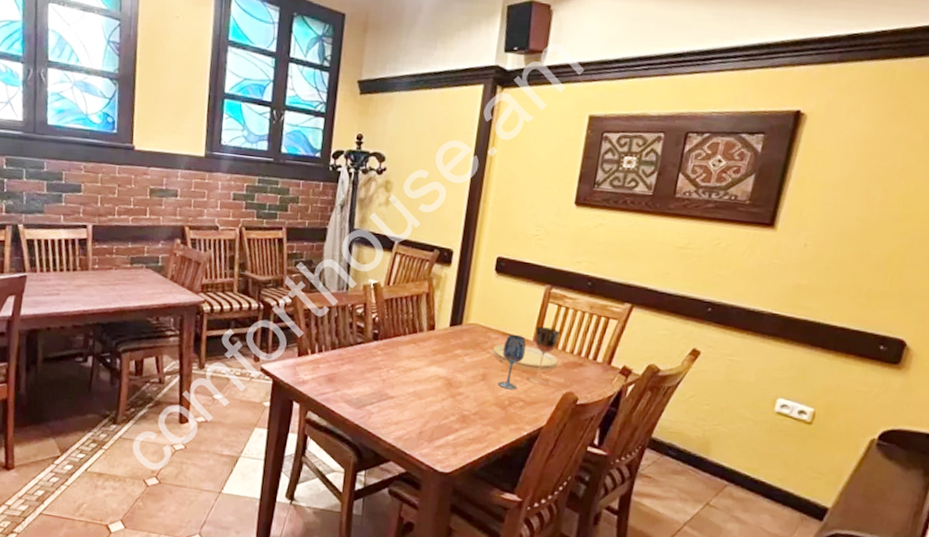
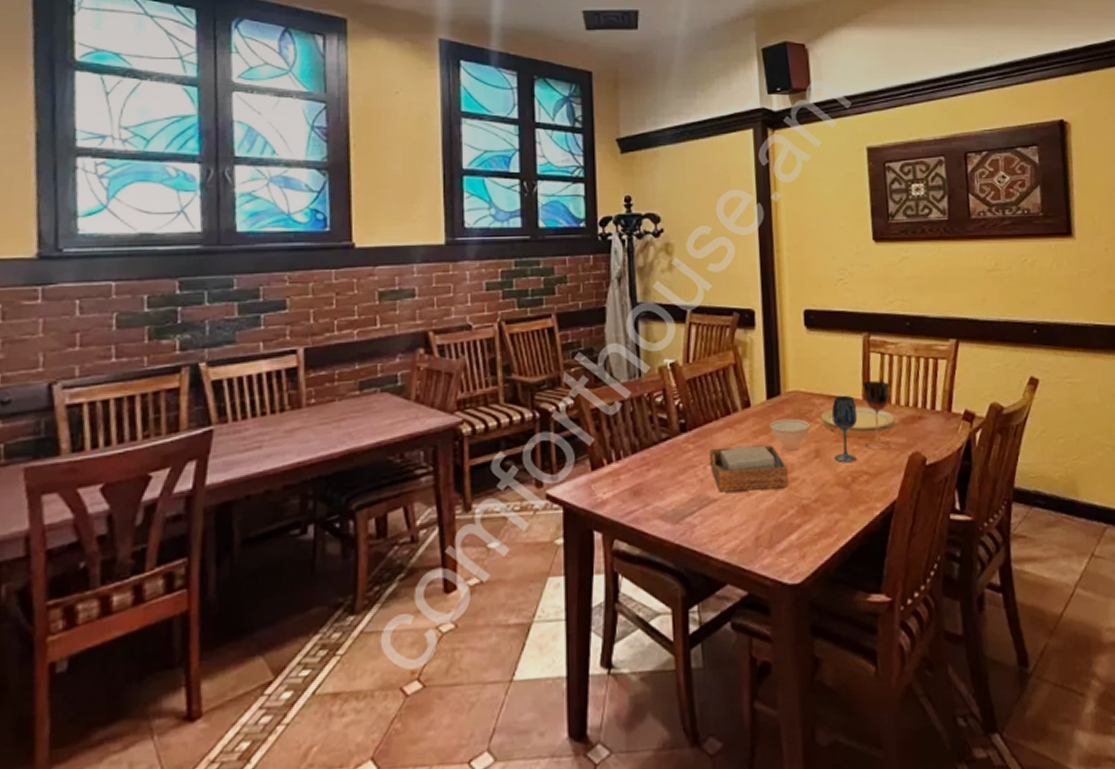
napkin holder: none [392,357,457,399] -> present [708,444,789,493]
bowl: none [447,344,483,372] -> present [769,418,811,451]

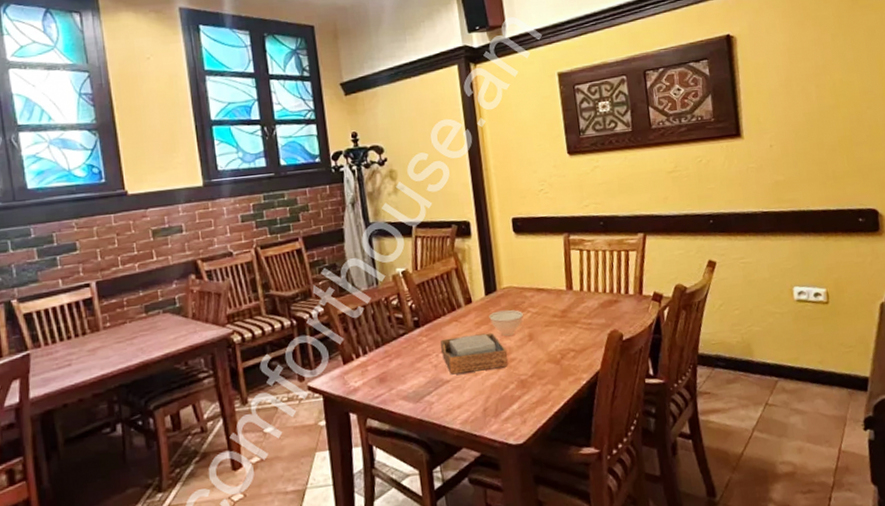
plate: present [820,406,896,438] -> none [531,295,596,322]
wineglass: present [831,395,858,463] -> none [540,287,564,344]
wineglass: present [862,381,891,450] -> none [565,273,592,331]

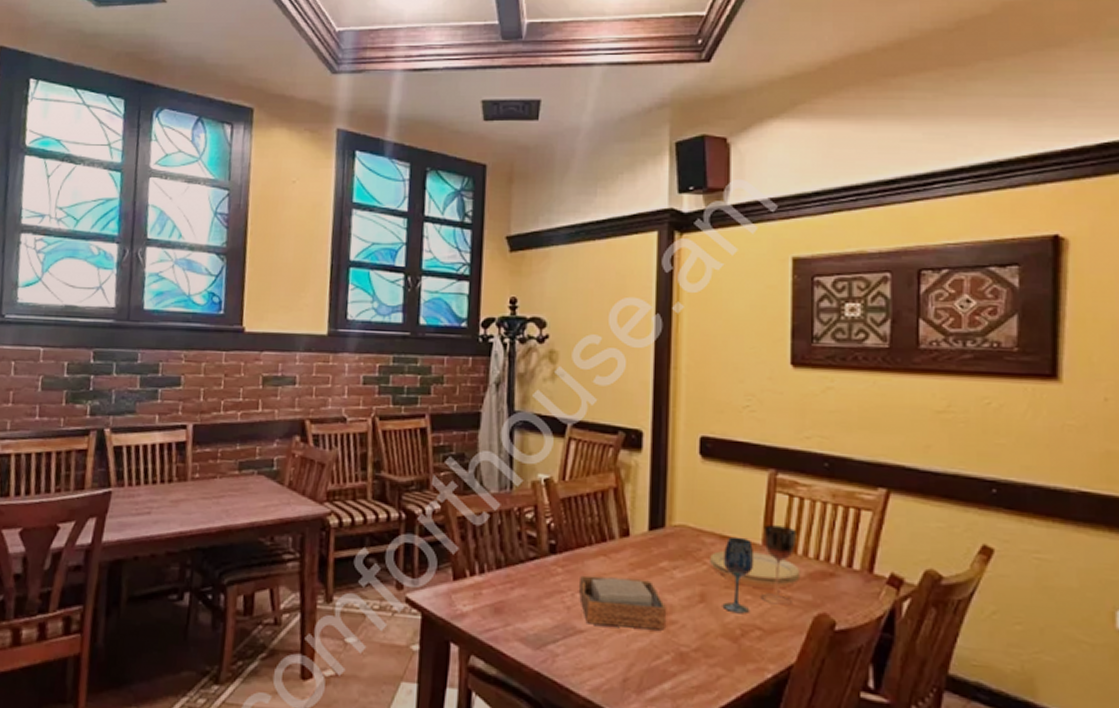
bowl: present [489,309,524,337] -> none [649,553,698,591]
plate: none [531,295,596,322] -> present [708,551,801,589]
wineglass: none [540,287,564,344] -> present [722,536,754,614]
wineglass: none [565,273,592,331] -> present [761,525,797,606]

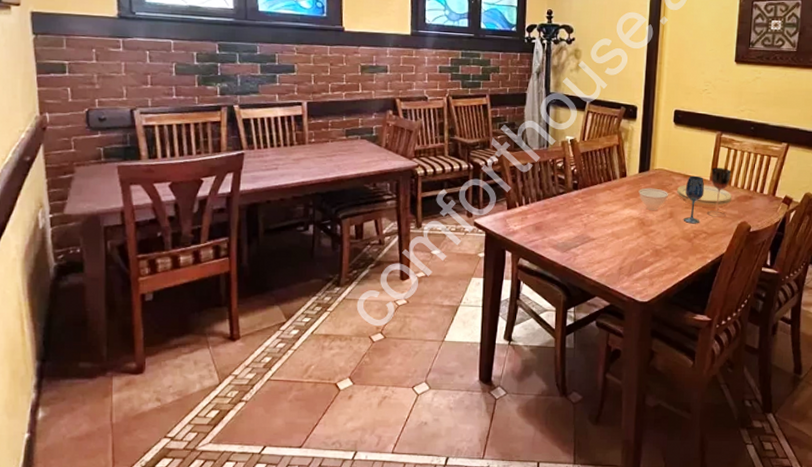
napkin holder: present [578,575,667,631] -> none [592,203,649,236]
bowl: none [649,553,698,591] -> present [638,188,669,211]

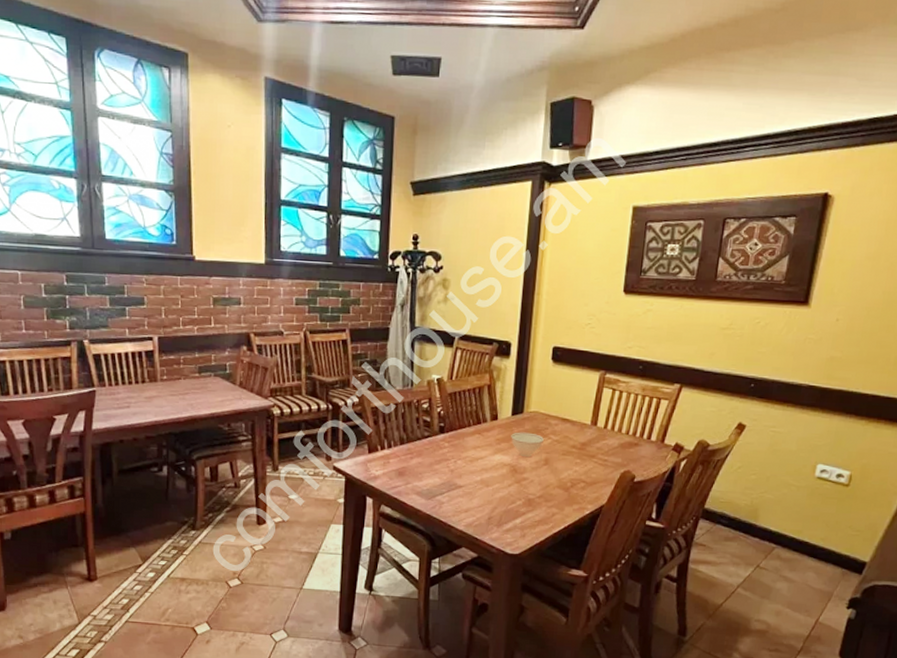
plate: present [676,185,732,208] -> none [552,429,616,455]
wineglass: present [683,175,705,224] -> none [559,419,585,472]
wineglass: present [707,167,732,218] -> none [587,411,616,466]

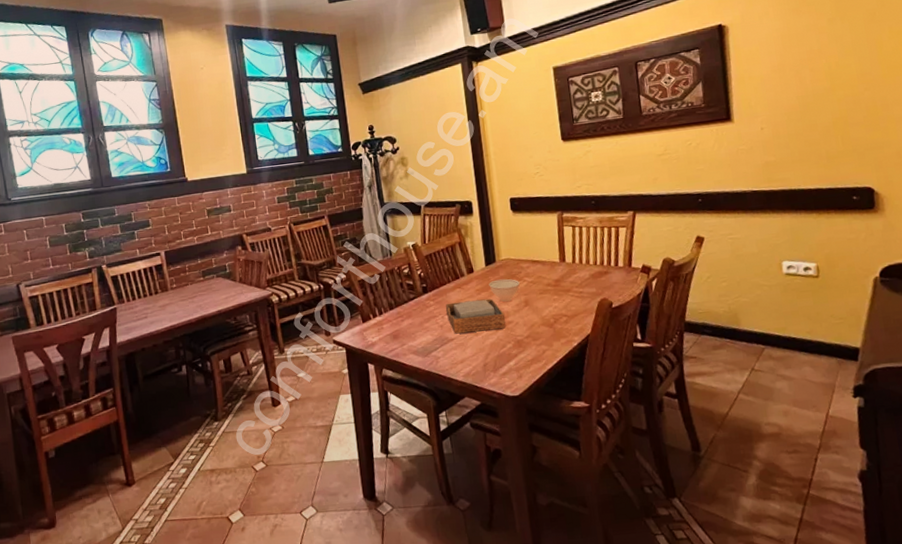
napkin holder: none [459,448,522,485] -> present [445,298,506,334]

